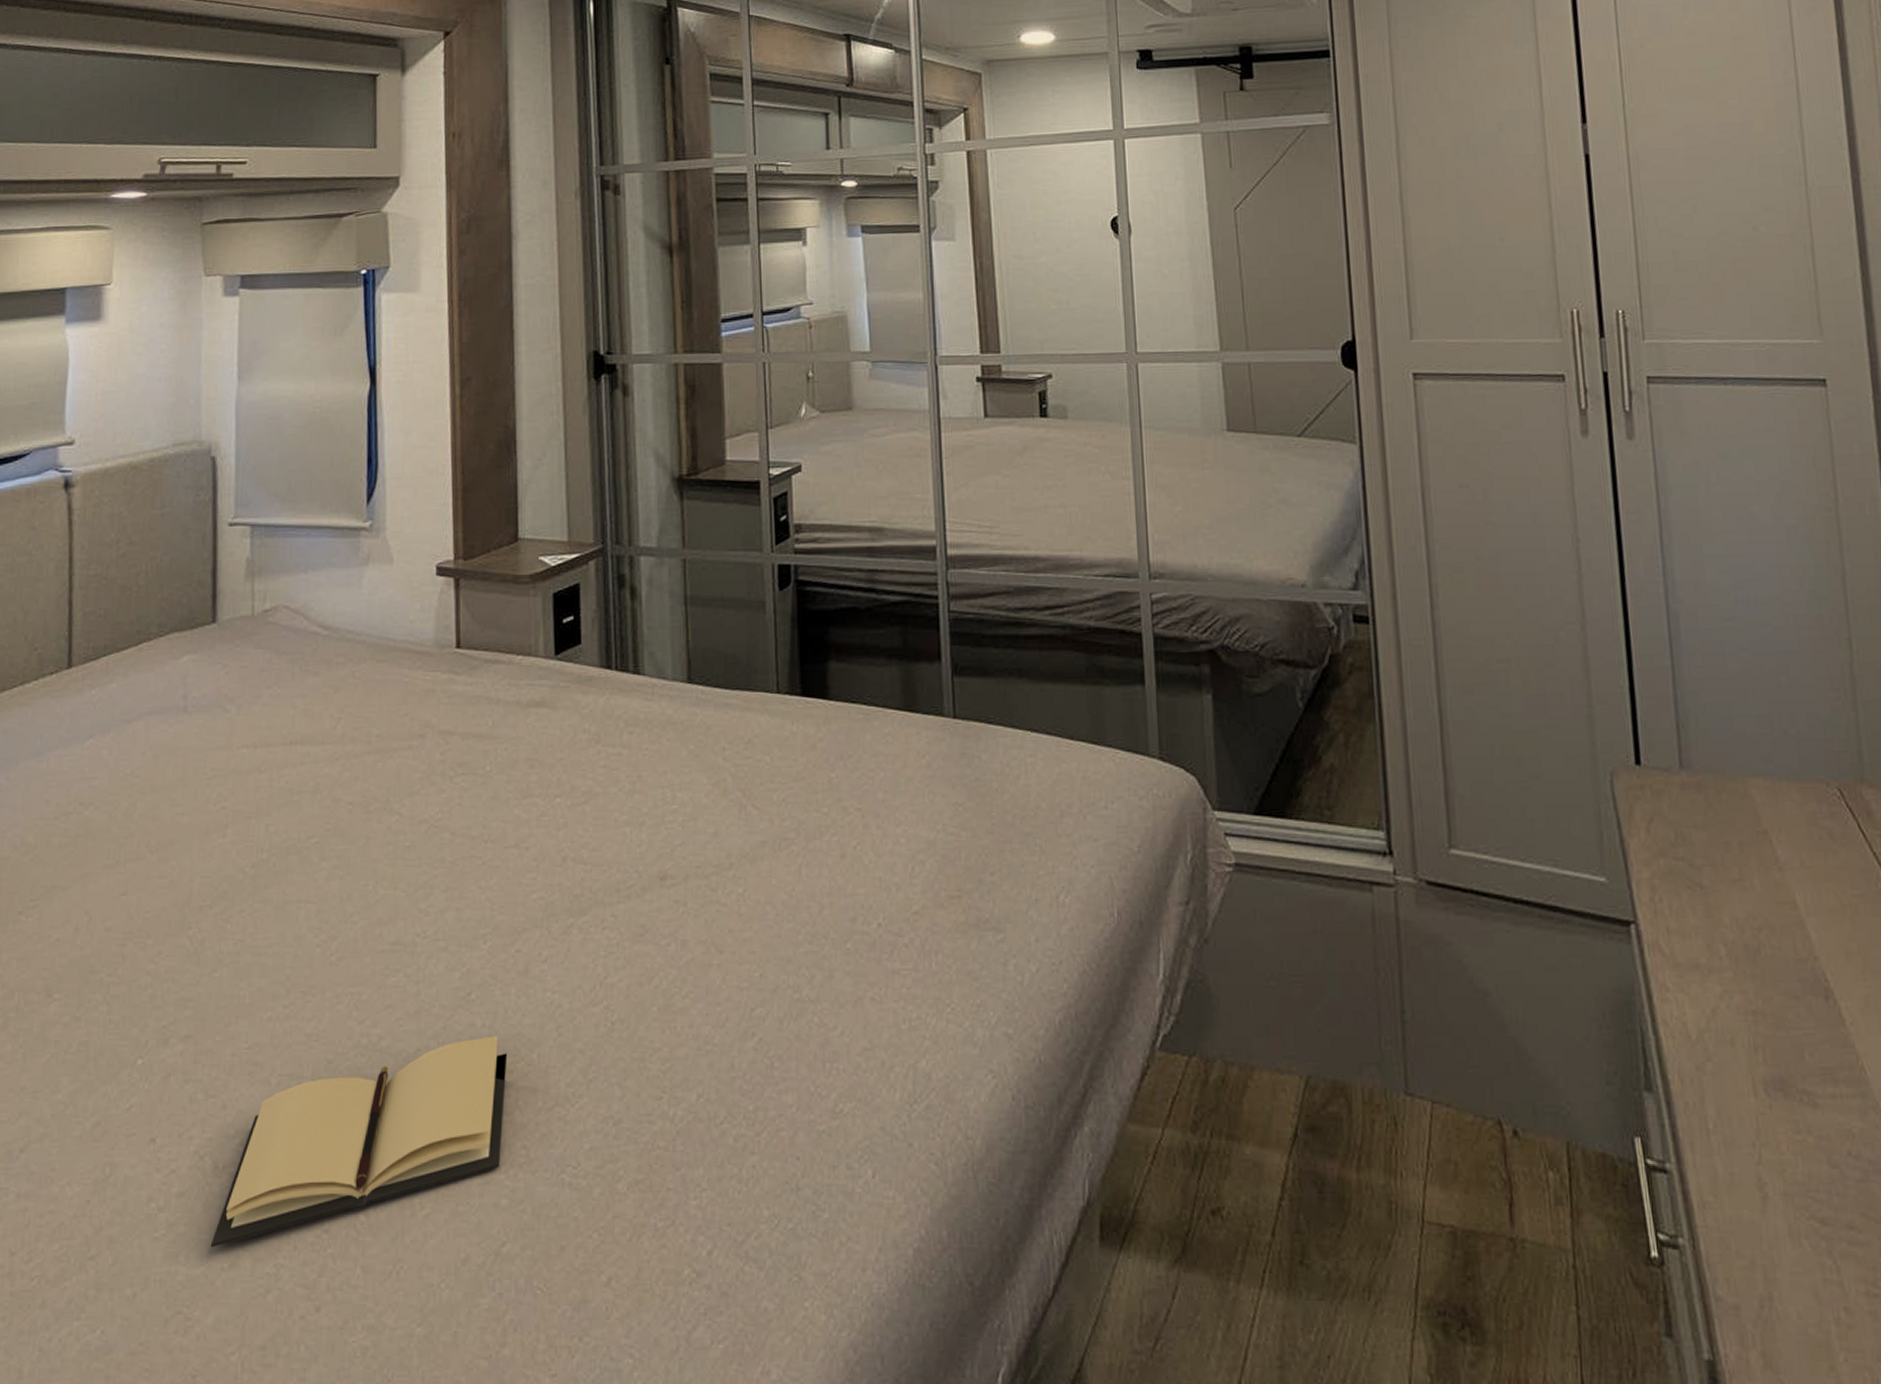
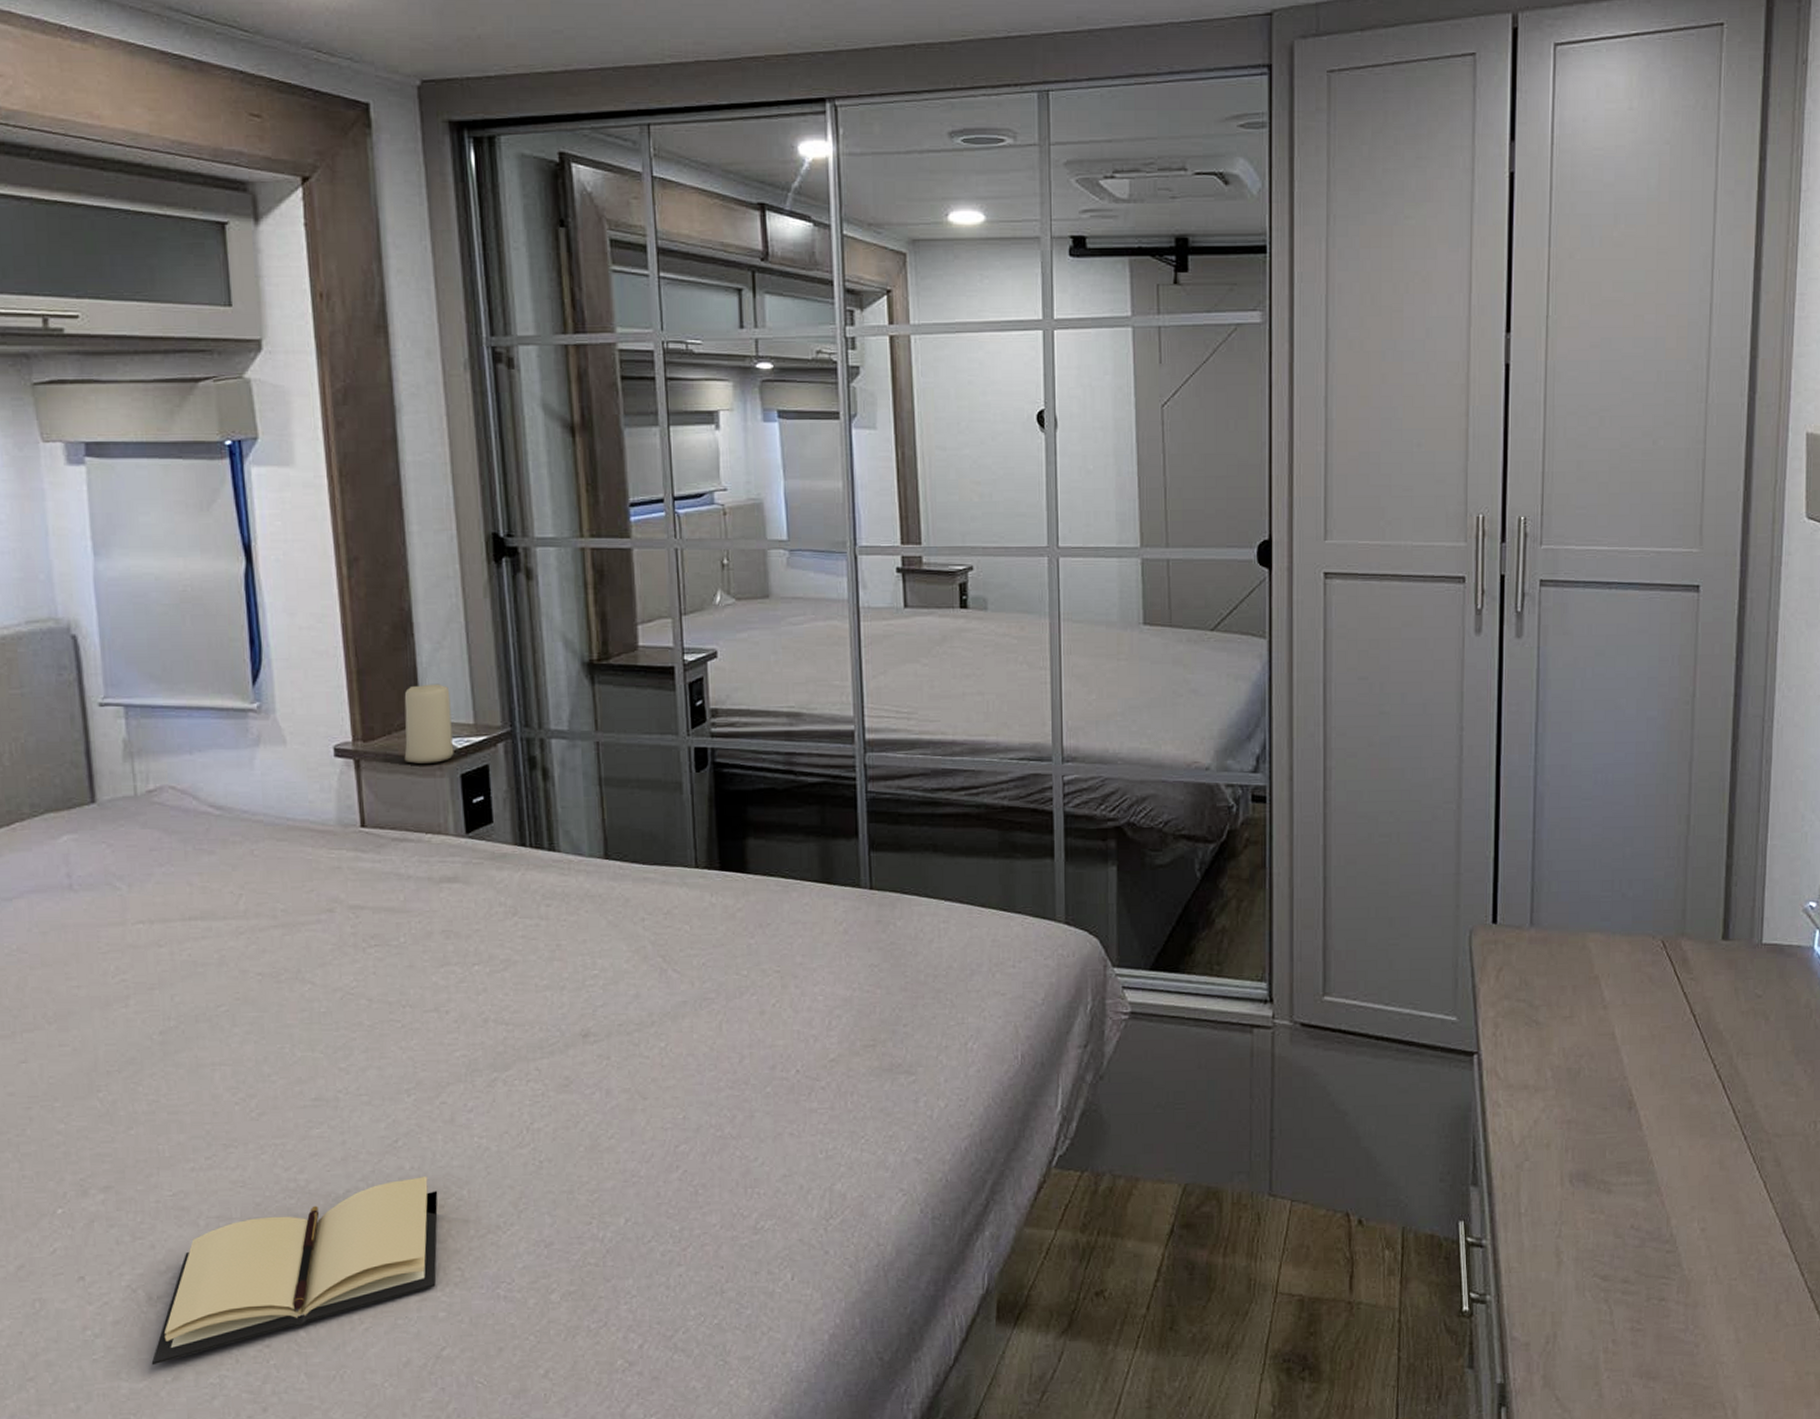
candle: none [501,500,548,582] -> present [404,683,454,764]

